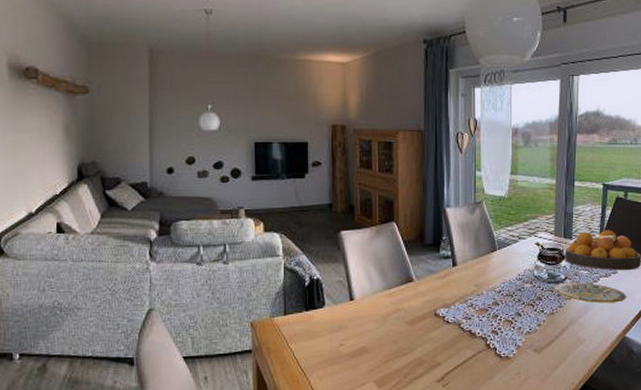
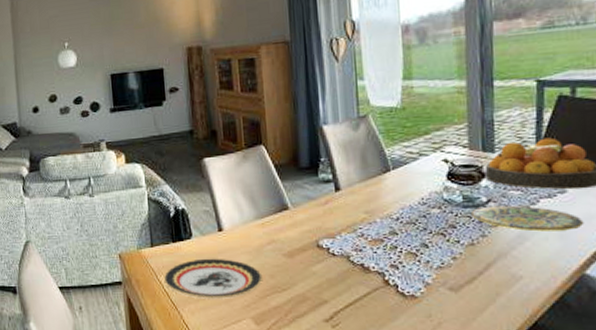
plate: none [294,326,387,365] -> present [163,258,263,299]

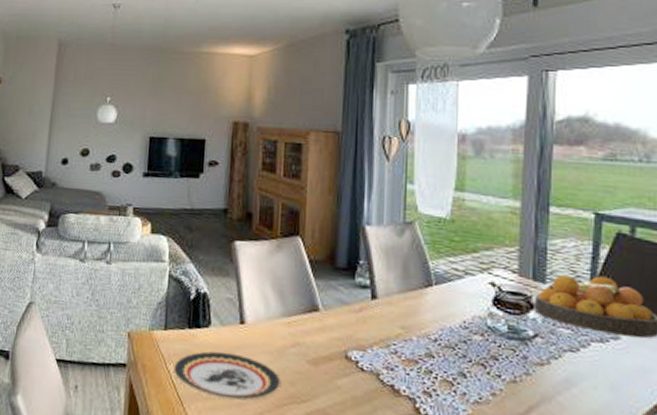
plate: present [472,205,584,232] -> none [516,341,638,383]

